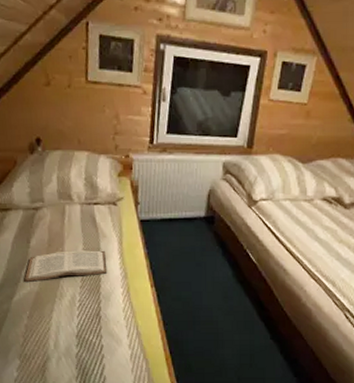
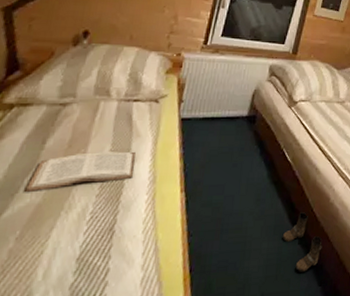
boots: none [253,311,296,363] -> present [282,212,323,272]

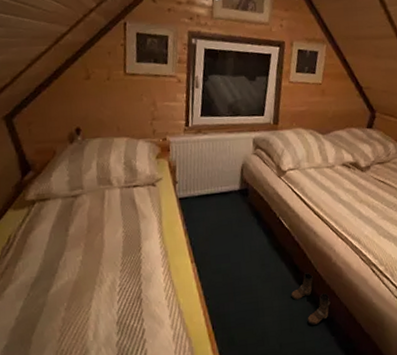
book: present [26,151,136,192] -> none [63,231,148,272]

